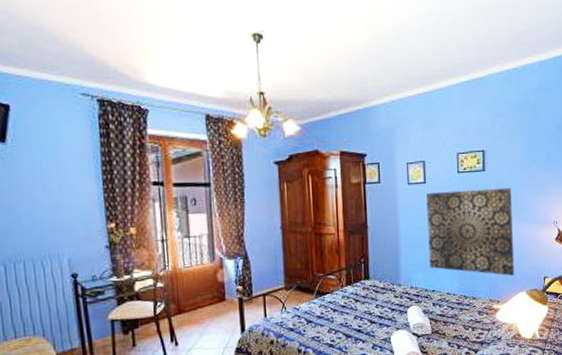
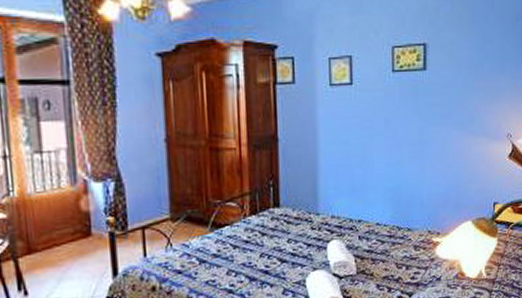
wall art: present [426,187,515,276] -> none [353,91,459,202]

